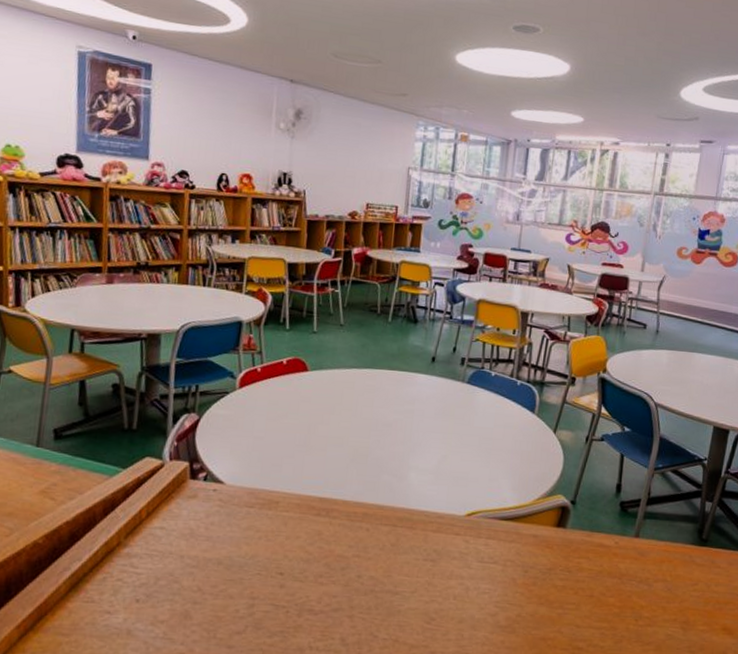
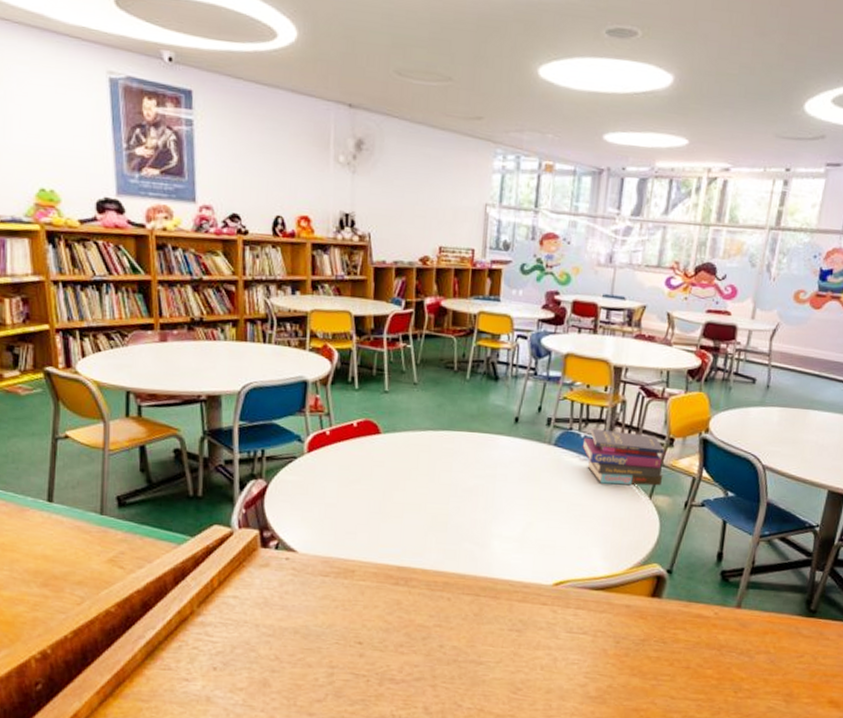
books: none [493,368,567,422] -> present [582,429,665,486]

